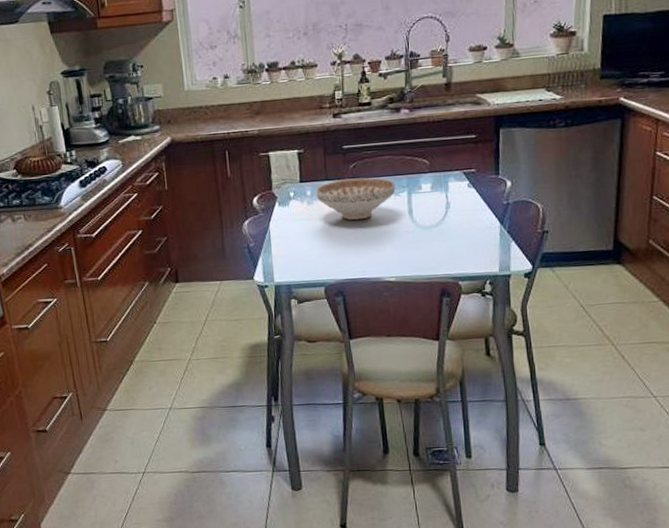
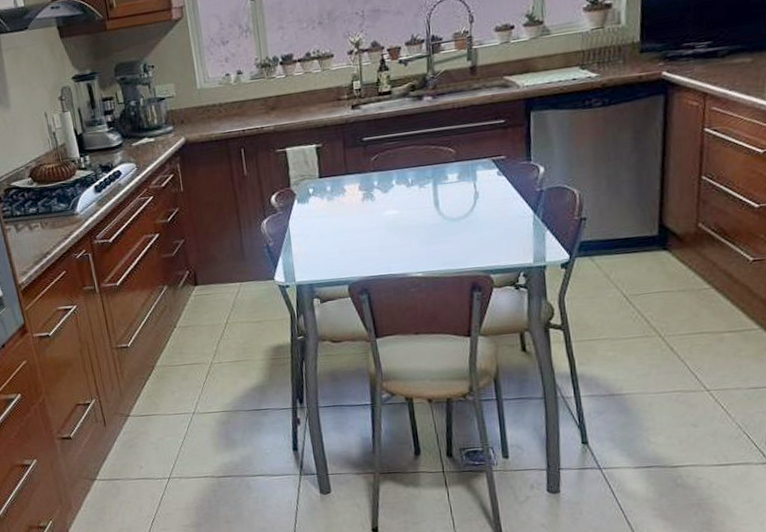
decorative bowl: present [316,177,396,221] -> none [336,169,420,215]

